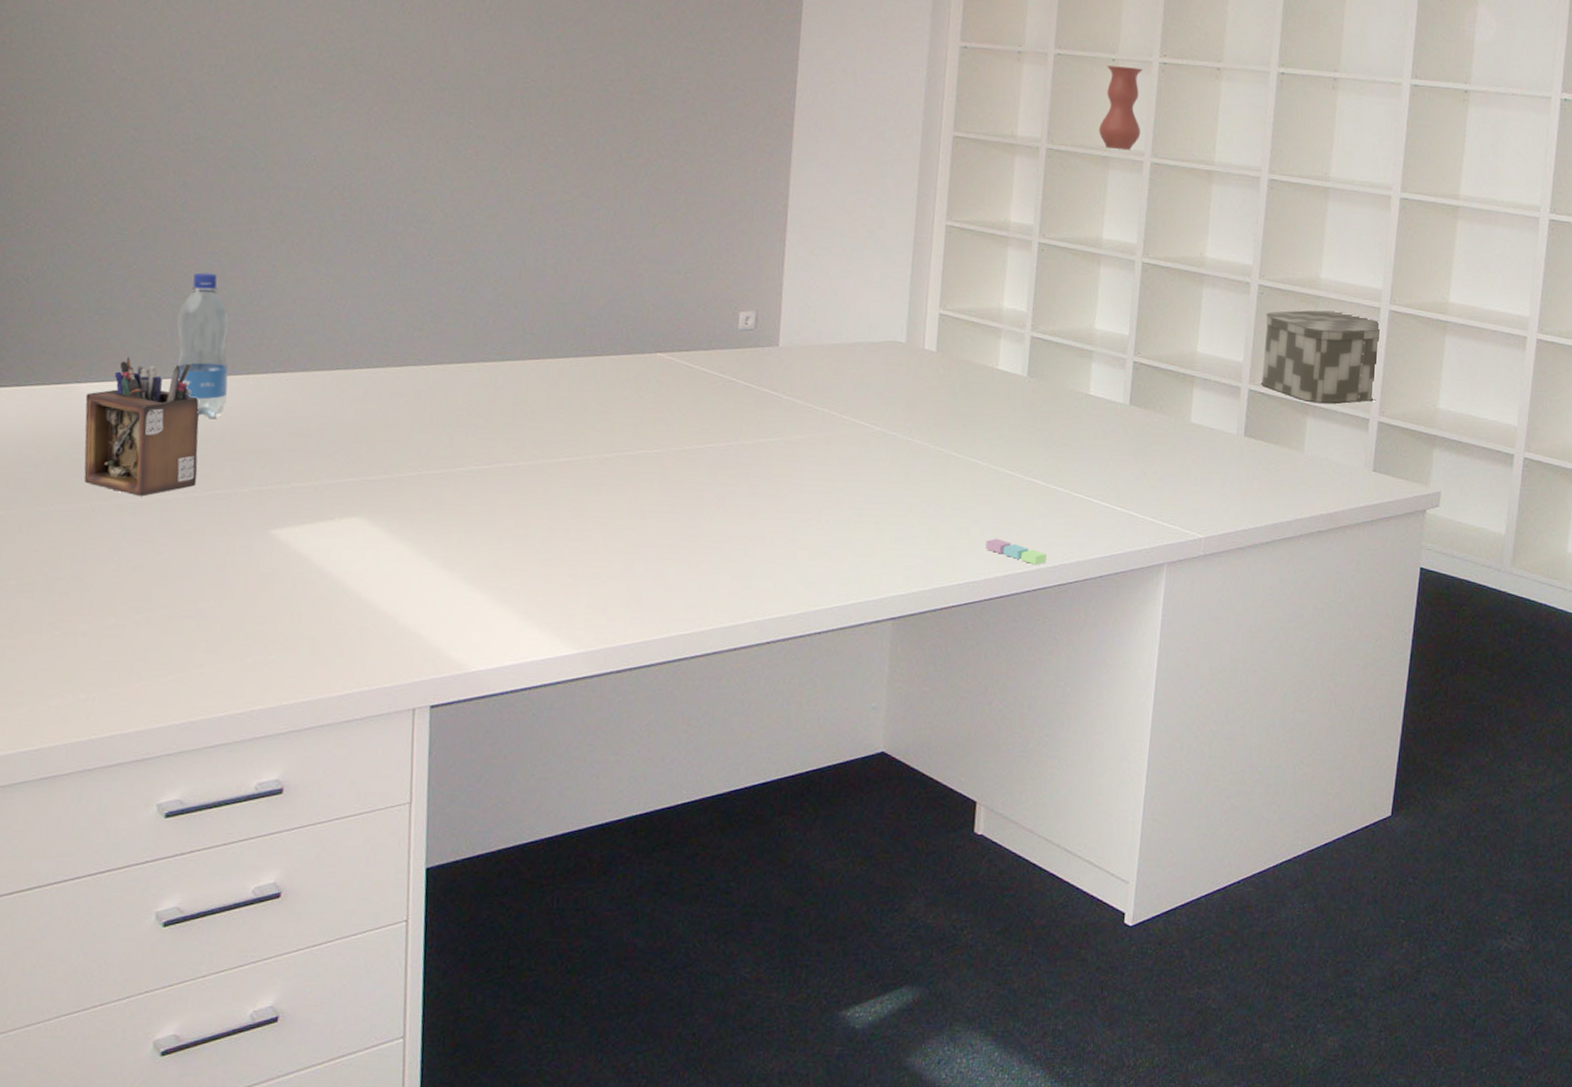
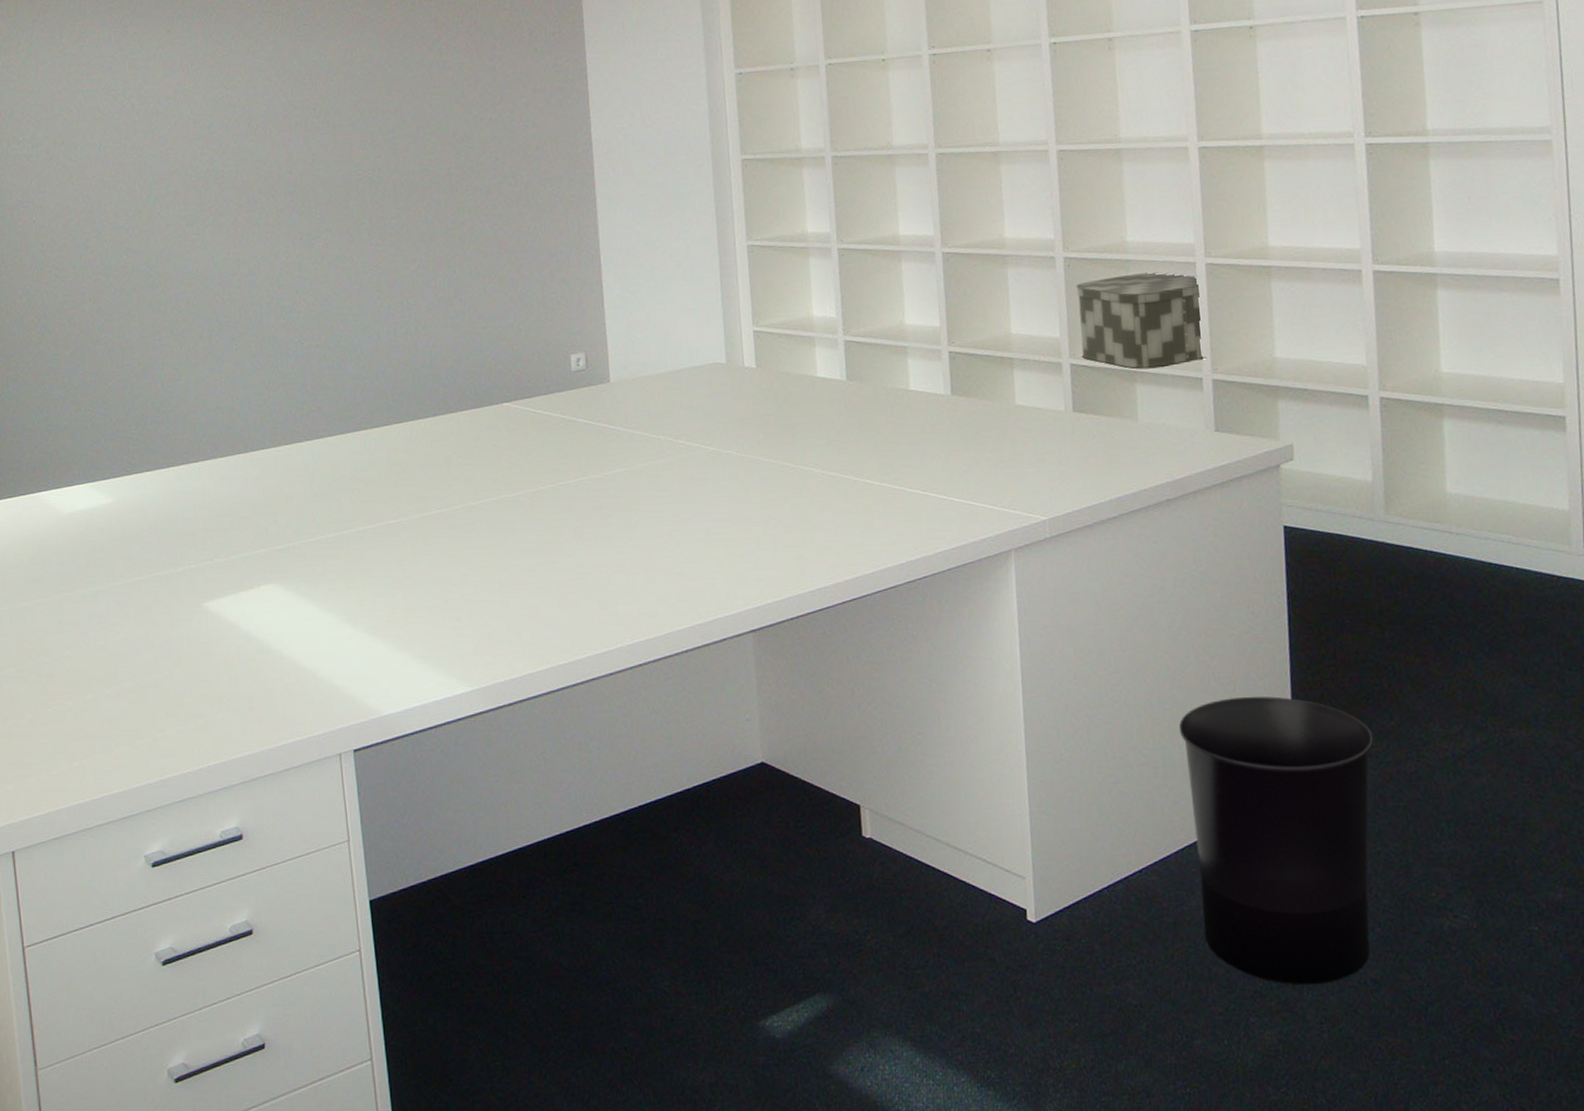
desk organizer: present [84,357,200,497] -> none [46,464,140,585]
bottle: present [177,272,230,419] -> none [108,383,154,511]
sticky notes: present [986,538,1047,565] -> none [831,542,893,565]
vase: present [1099,65,1143,150] -> none [878,63,922,146]
waste bin: none [1288,724,1467,996] -> present [1178,696,1373,985]

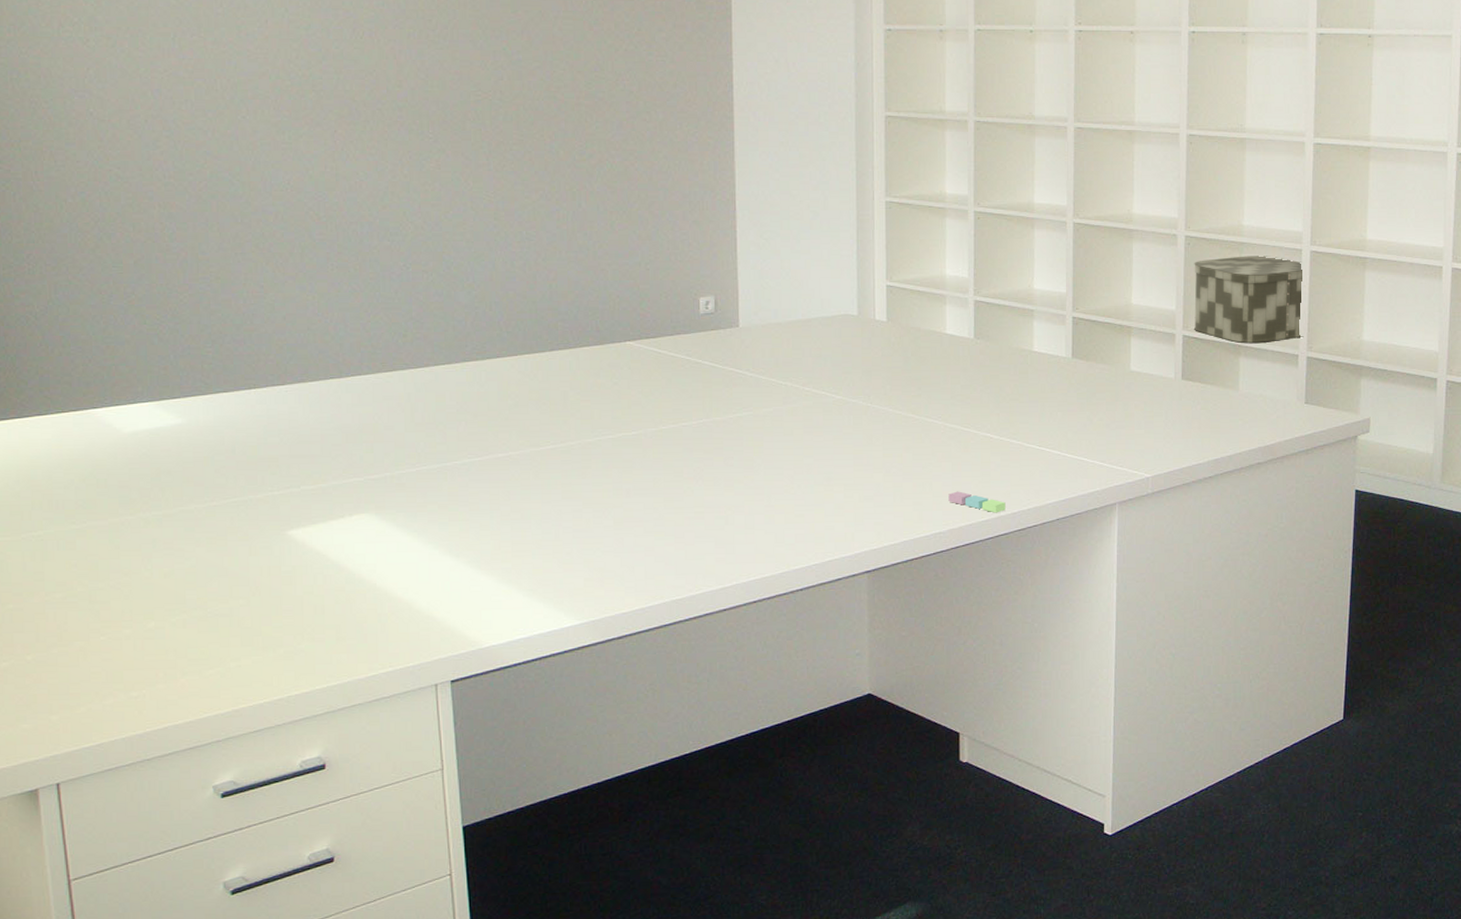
sticky notes: none [831,542,893,565] -> present [948,491,1006,513]
waste bin: present [1178,696,1373,985] -> none [1250,638,1411,883]

